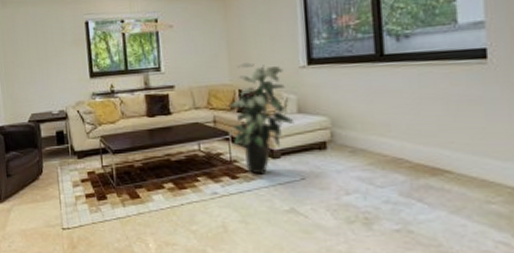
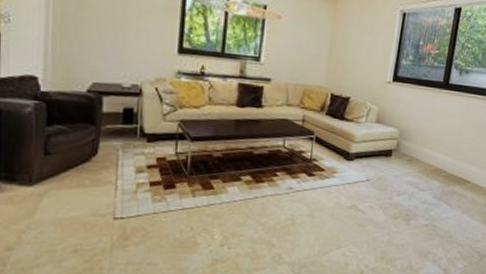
indoor plant: present [230,63,295,175] -> none [317,69,373,174]

